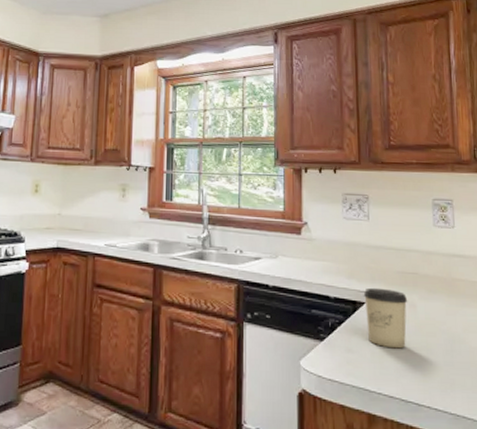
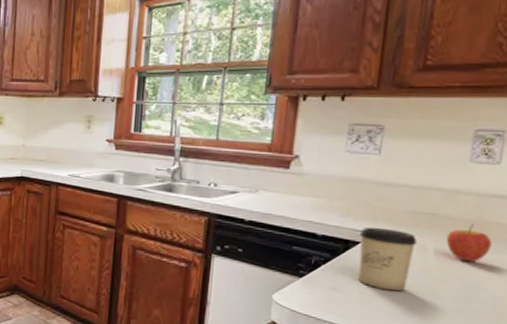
fruit: none [429,281,461,316] -> present [446,224,492,262]

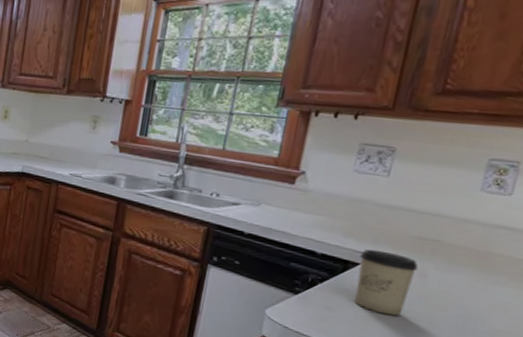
fruit: present [446,224,492,262] -> none [448,254,495,292]

